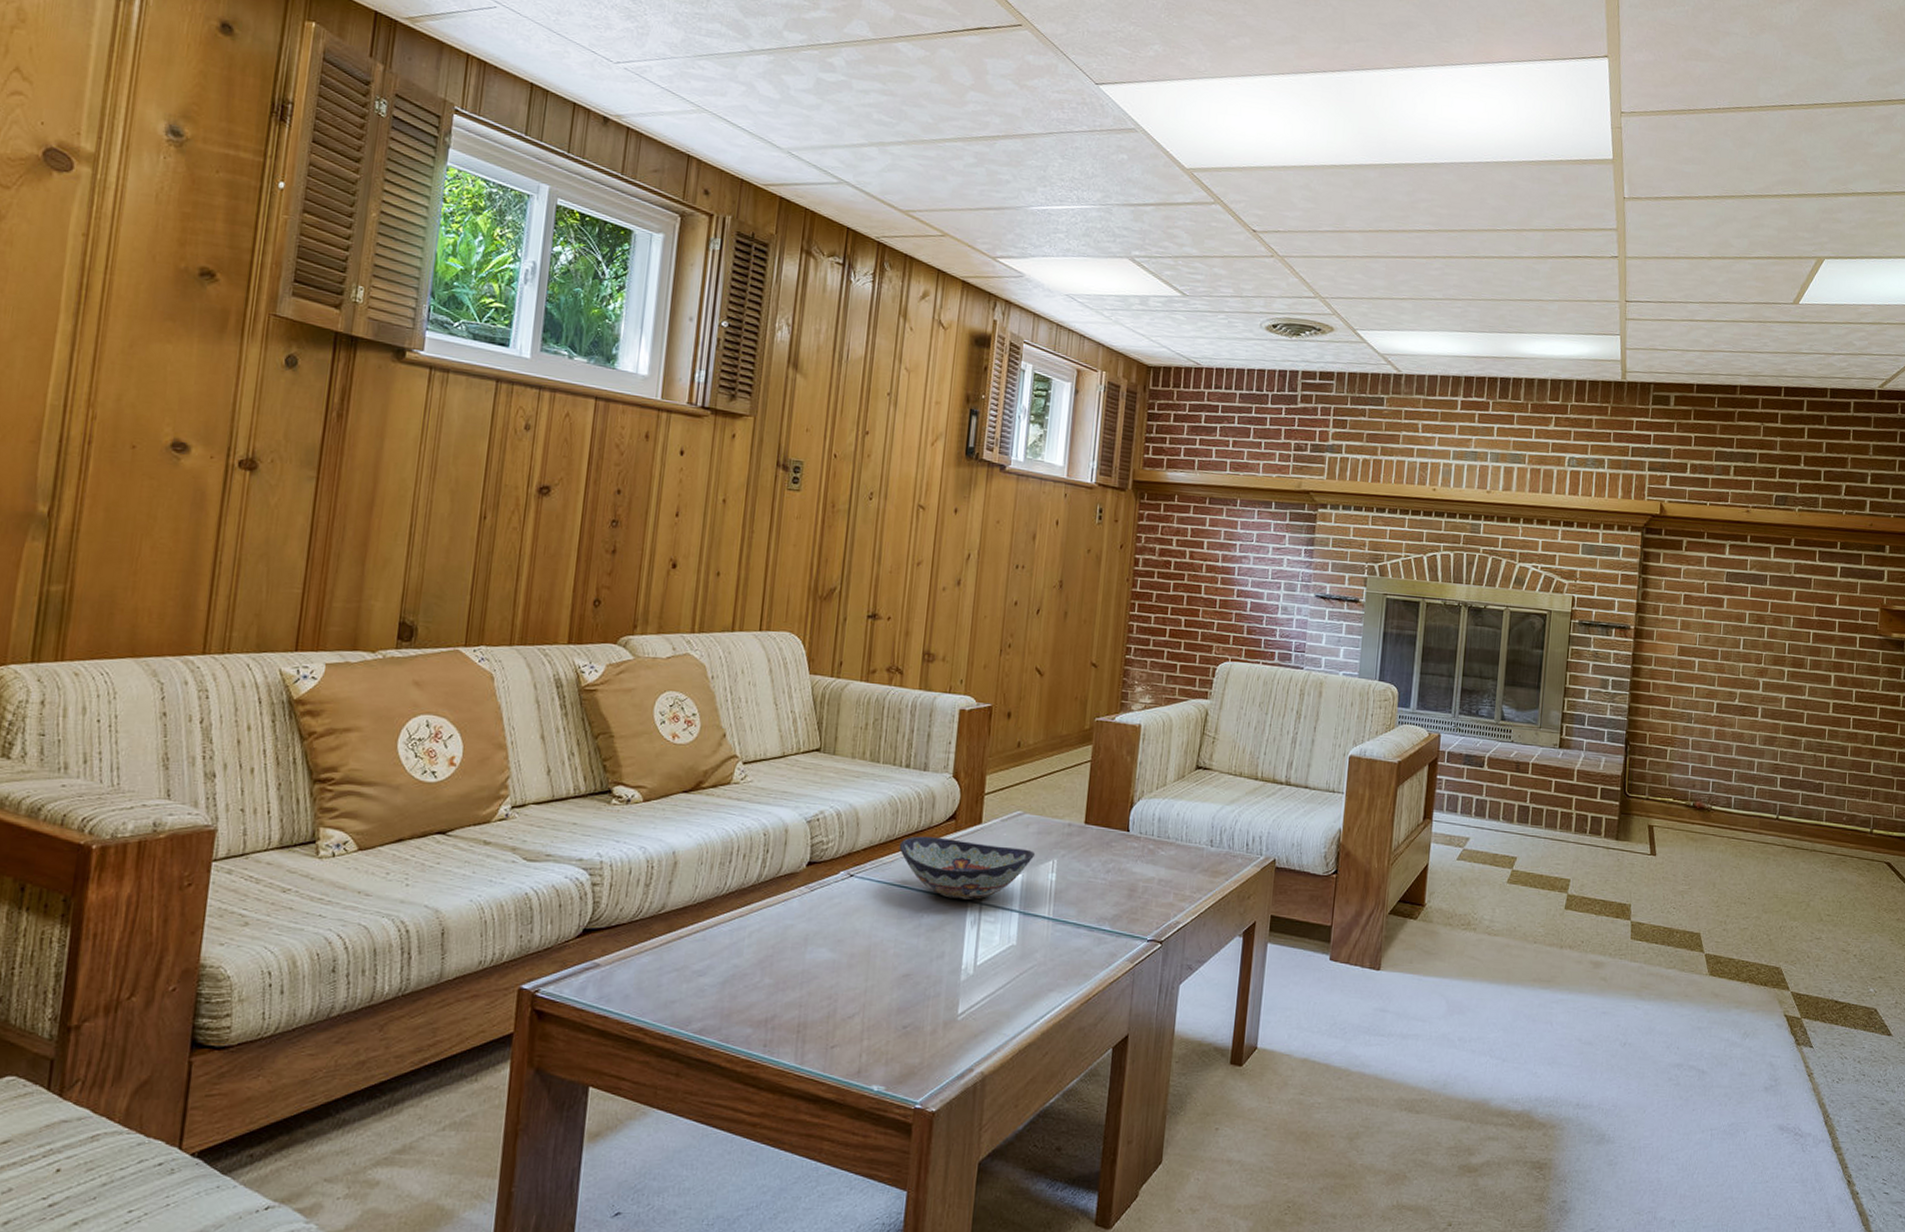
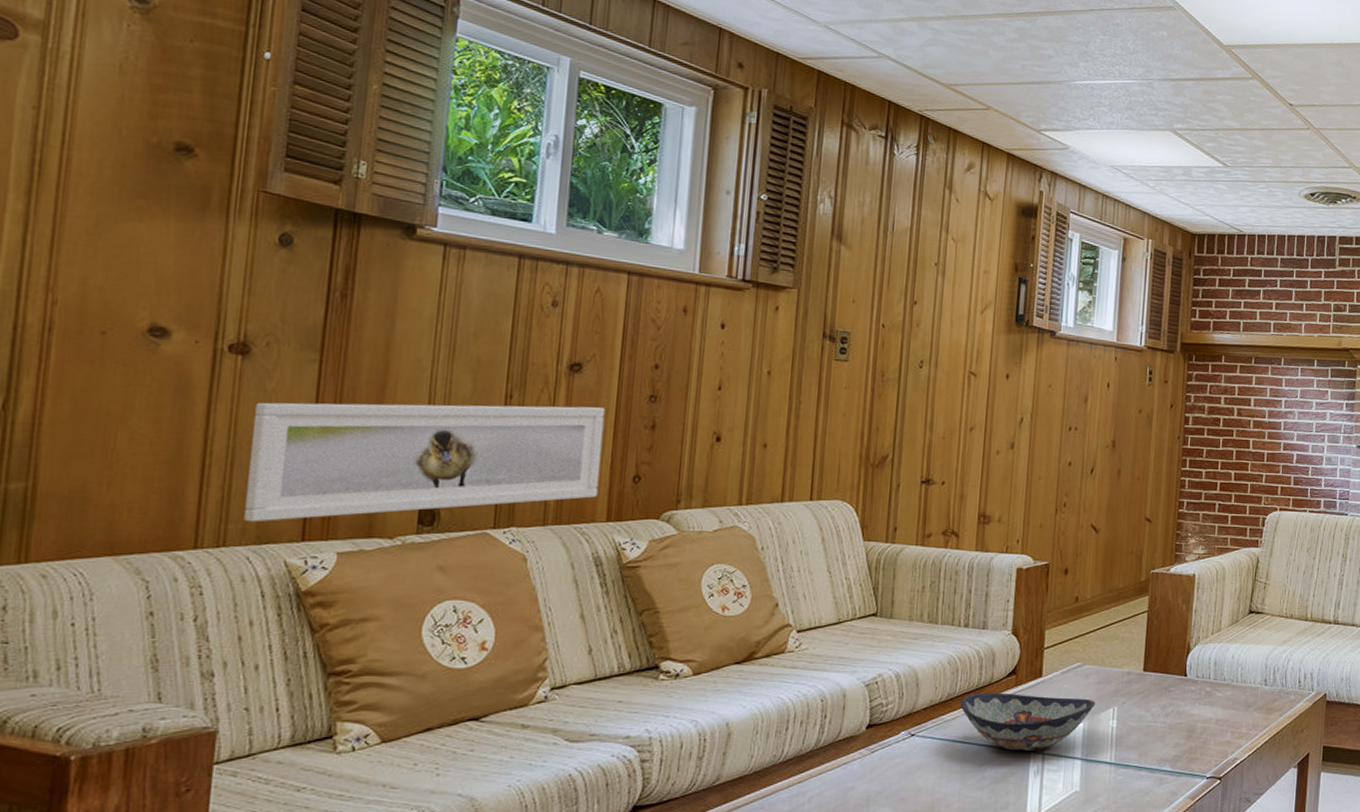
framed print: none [246,516,571,631] -> present [244,402,606,523]

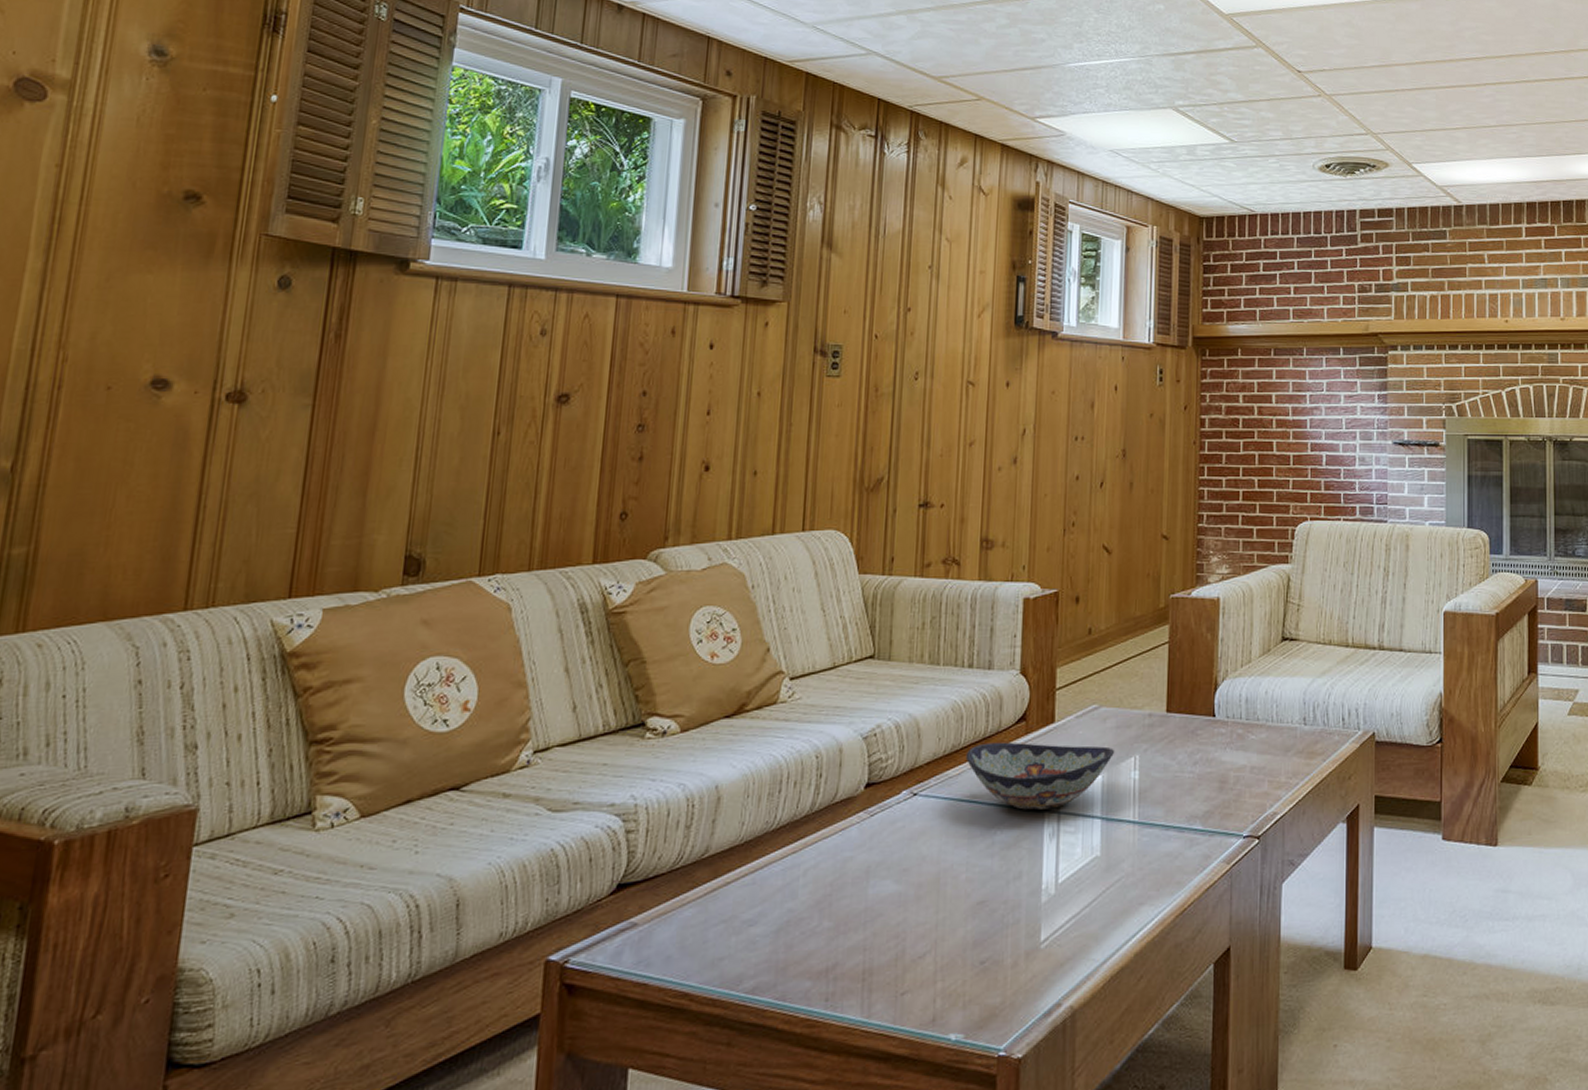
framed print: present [244,402,606,523] -> none [233,440,593,580]

